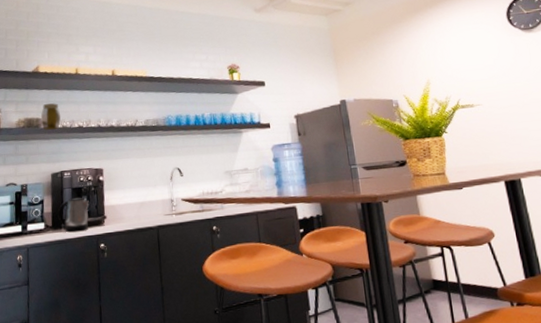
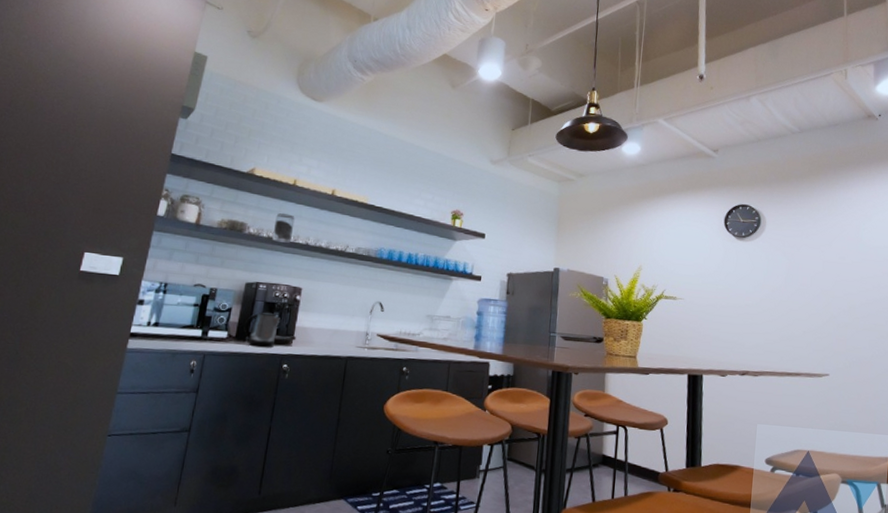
jar: present [40,103,61,131] -> none [245,209,268,239]
jar: none [66,102,85,130] -> present [272,213,295,243]

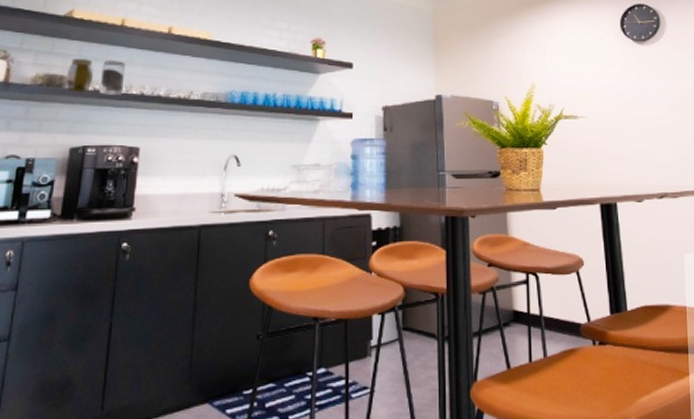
kettle: present [244,311,281,349] -> none [71,181,115,226]
jar: none [245,209,268,239] -> present [66,59,93,93]

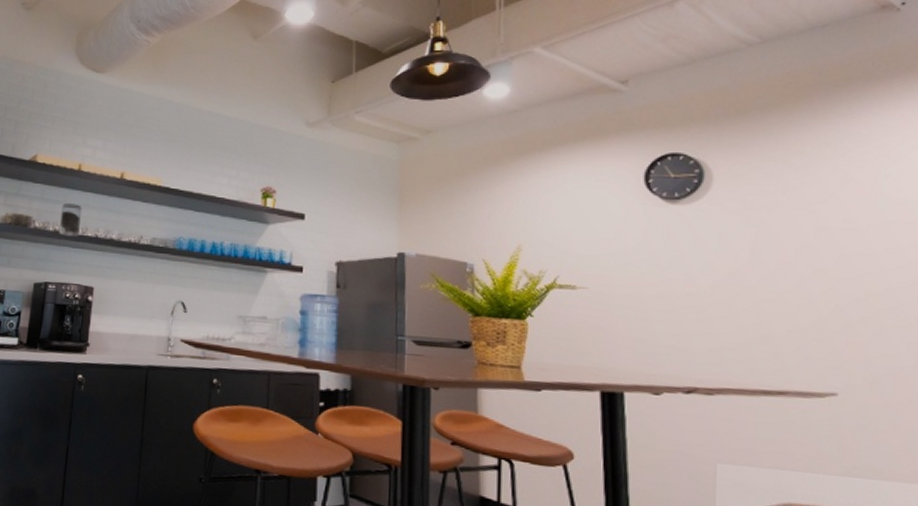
jar: present [66,59,93,93] -> none [30,201,54,233]

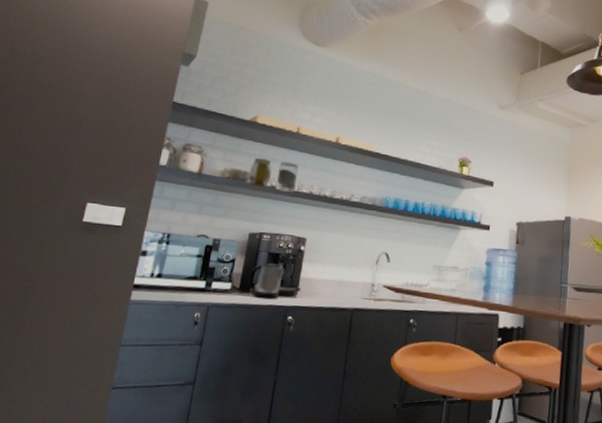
jar: none [30,201,54,233] -> present [248,158,272,188]
kettle: none [35,315,72,357] -> present [248,262,285,300]

